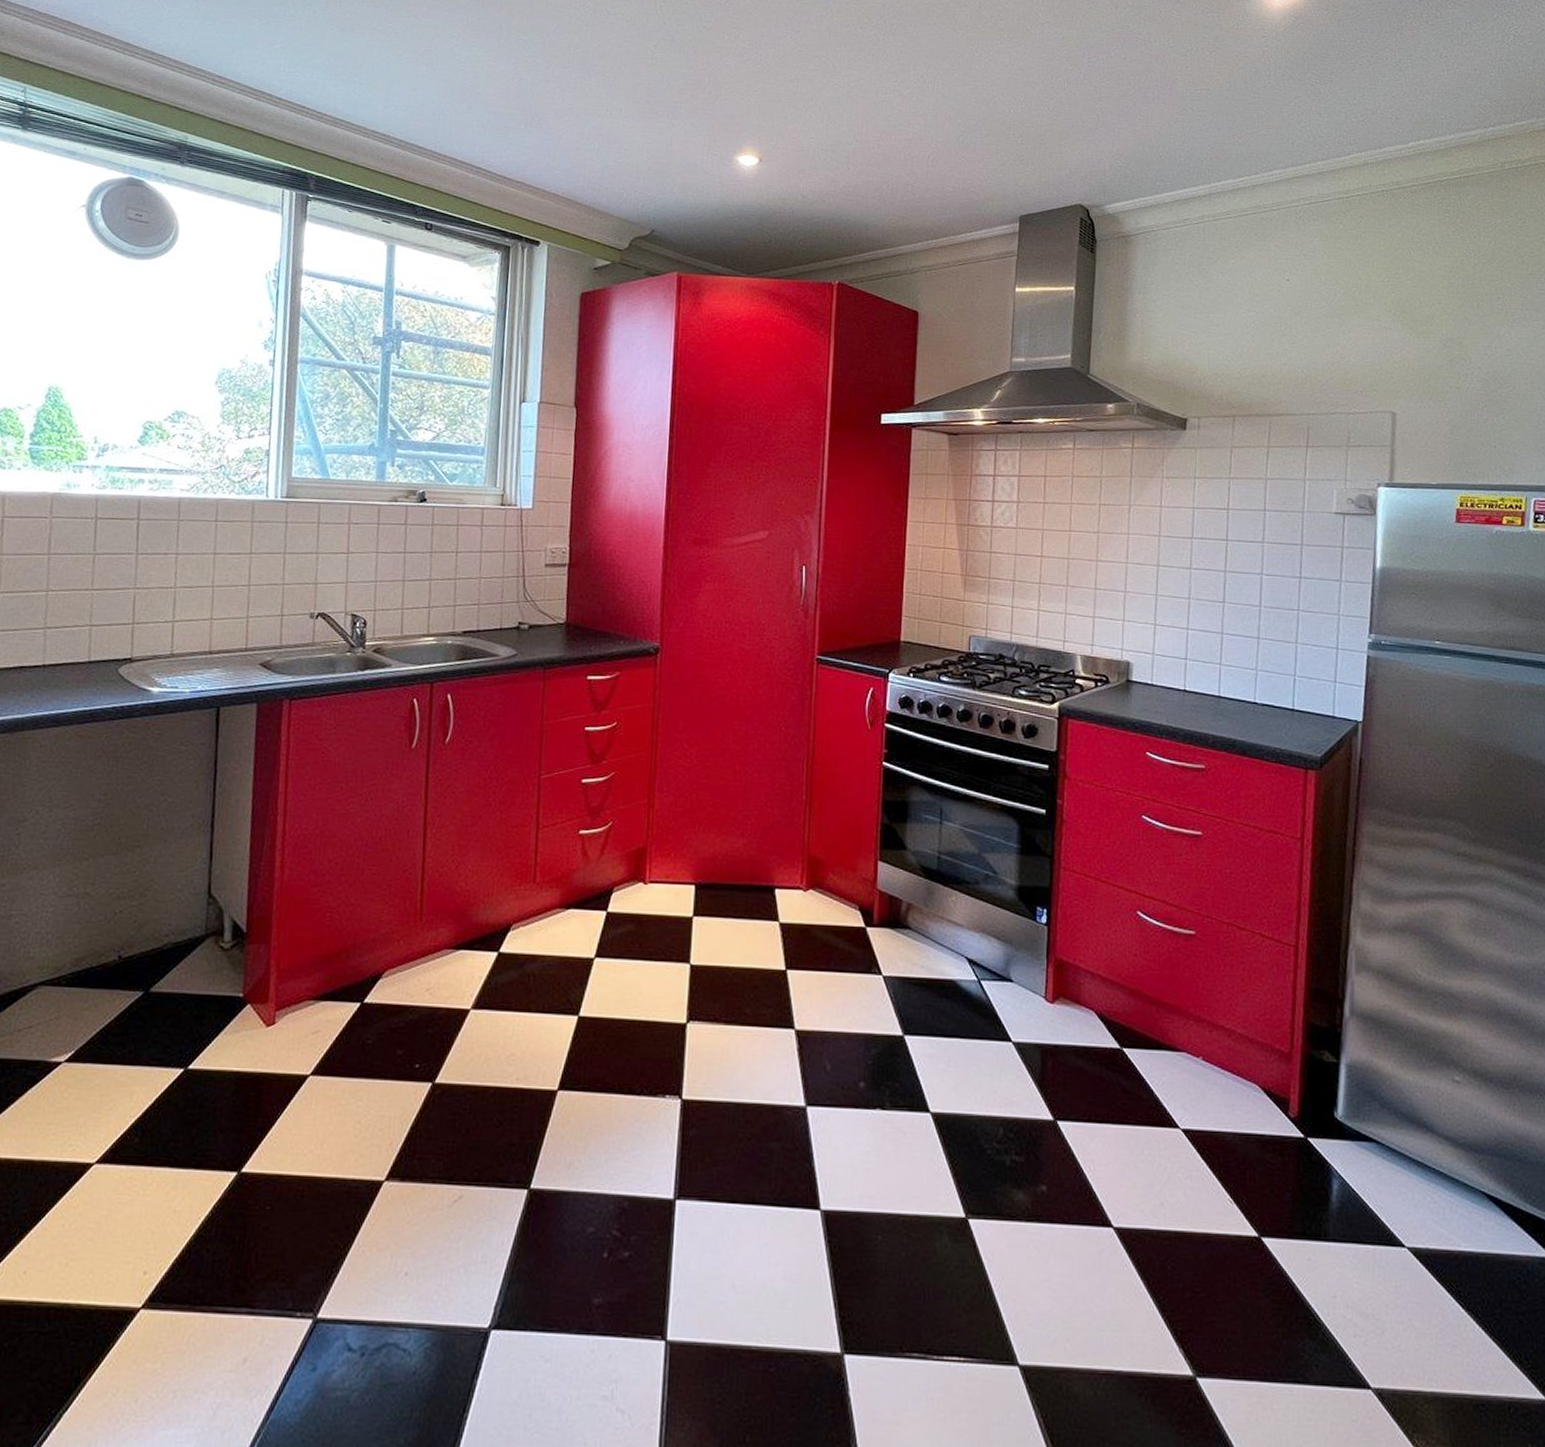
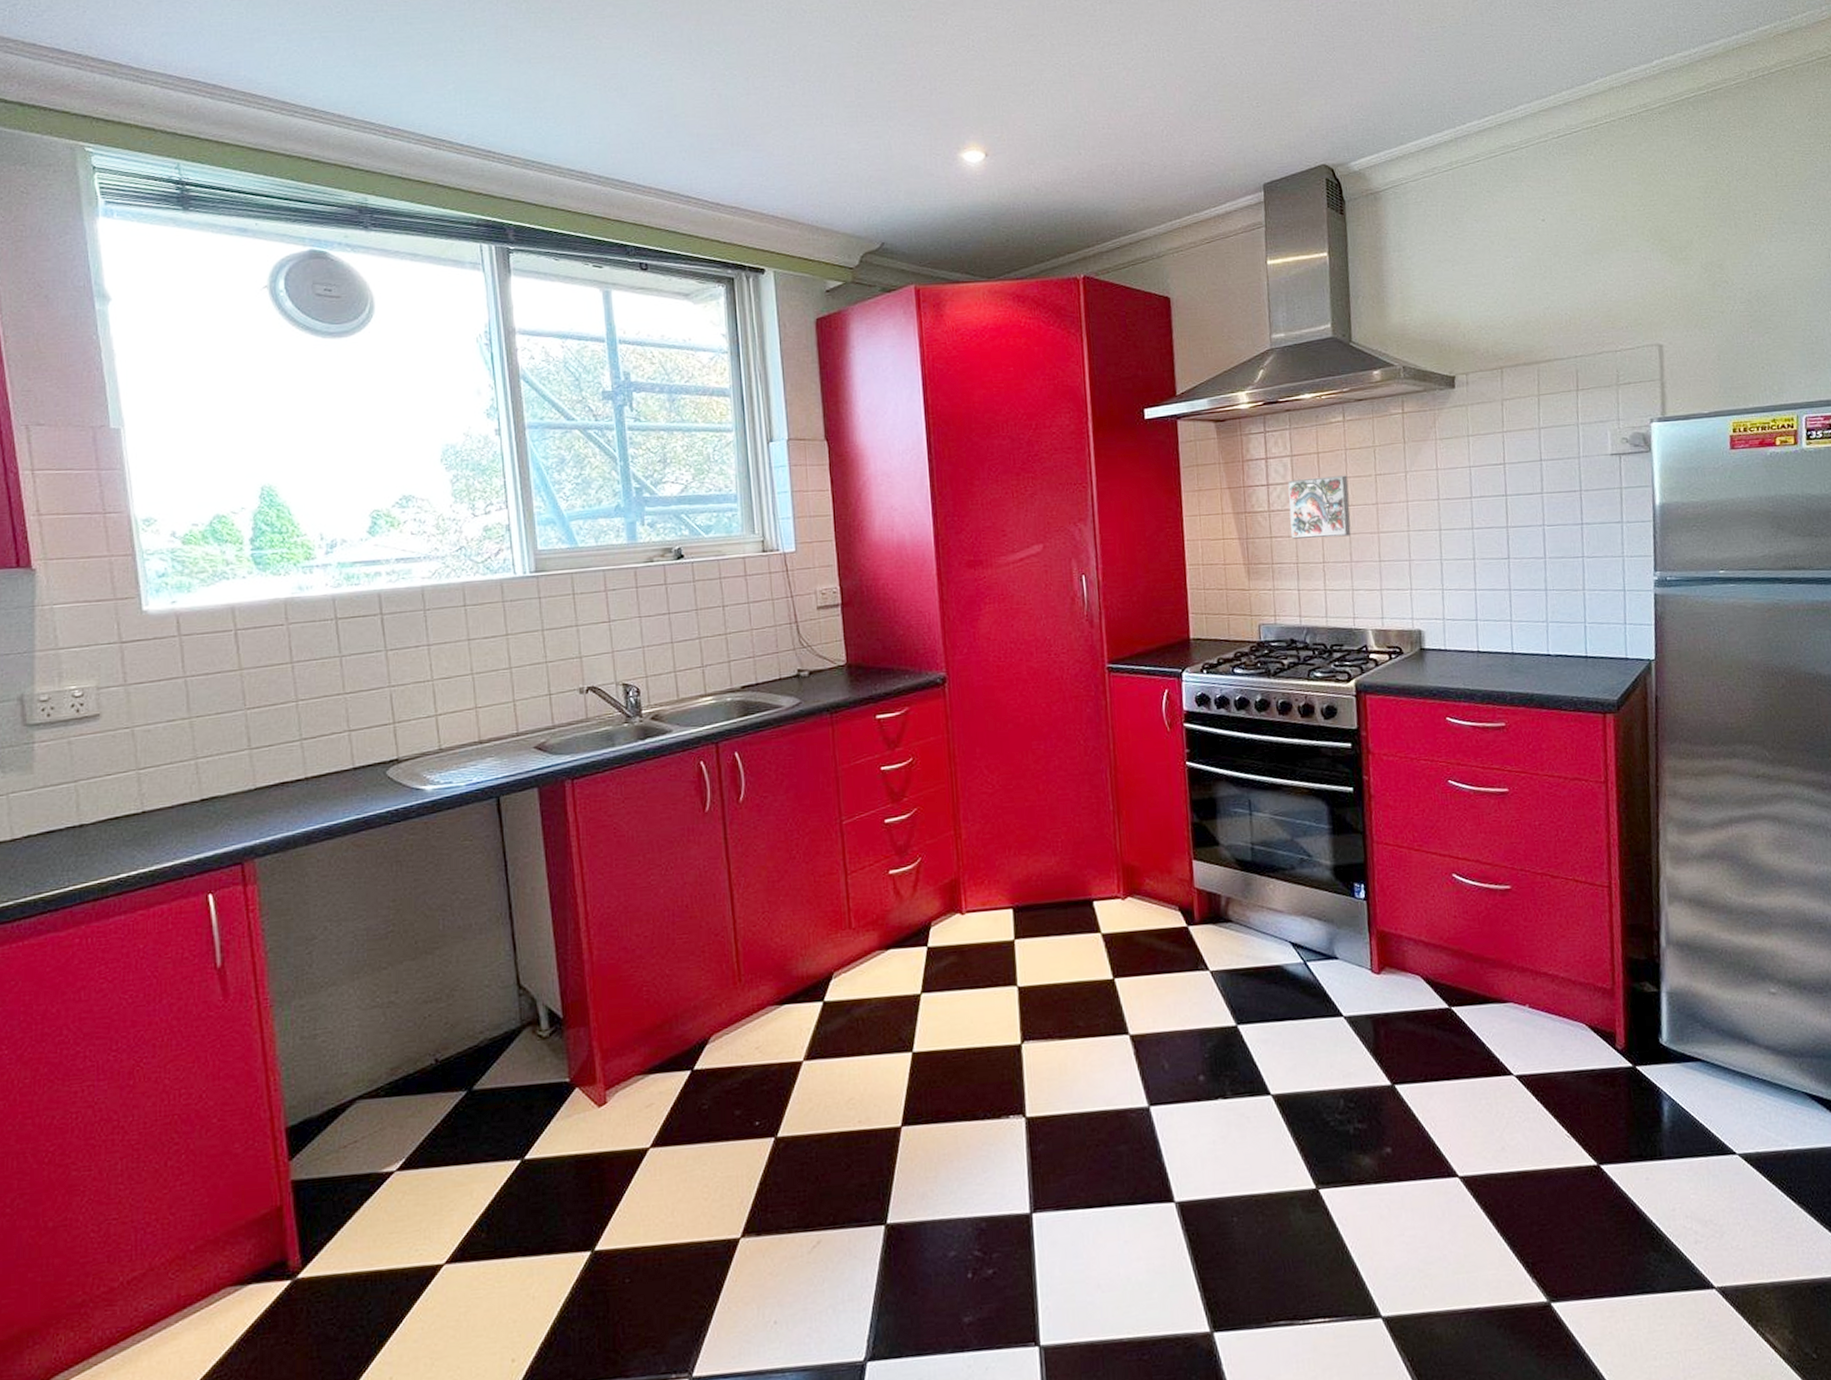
decorative tile: none [1010,499,1072,561] -> present [1288,475,1351,539]

